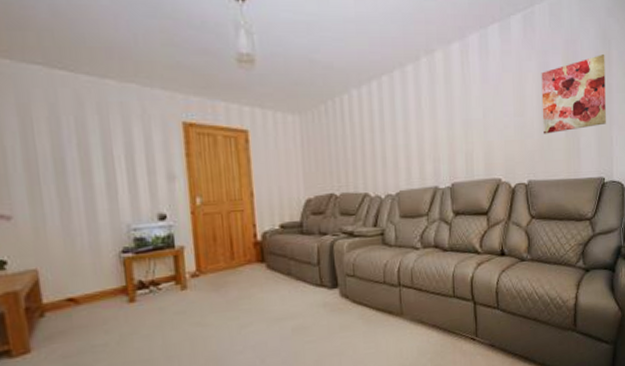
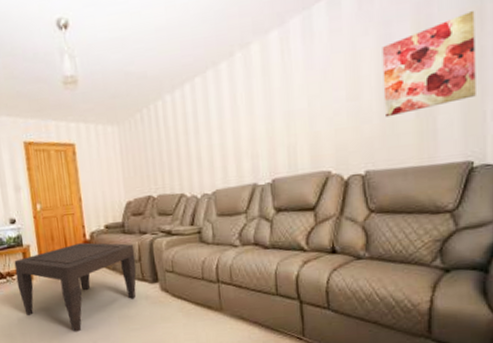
coffee table: none [161,244,315,350] -> present [14,242,137,332]

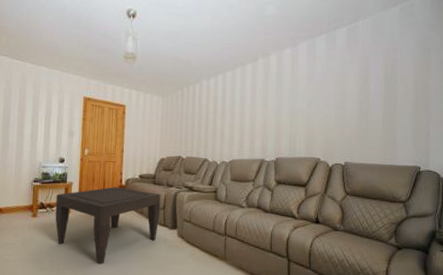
wall art: present [382,11,476,118] -> none [361,61,424,125]

